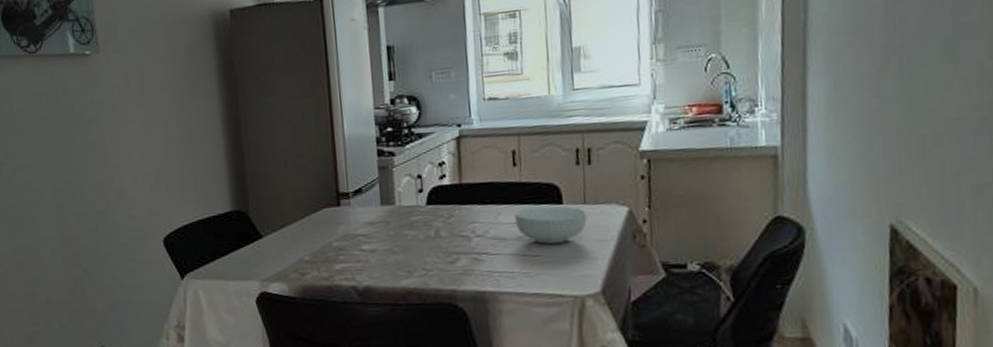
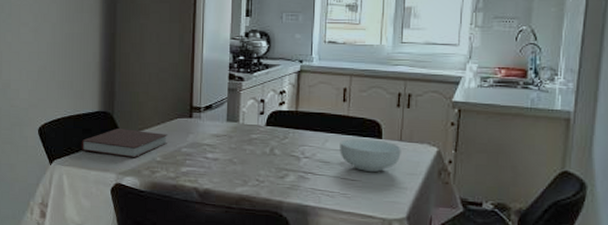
notebook: none [215,227,315,261] -> present [81,129,167,158]

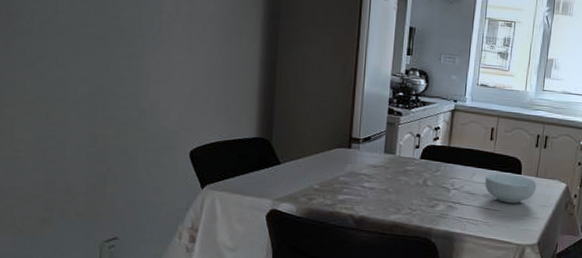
notebook: present [81,129,167,158] -> none [236,155,326,185]

